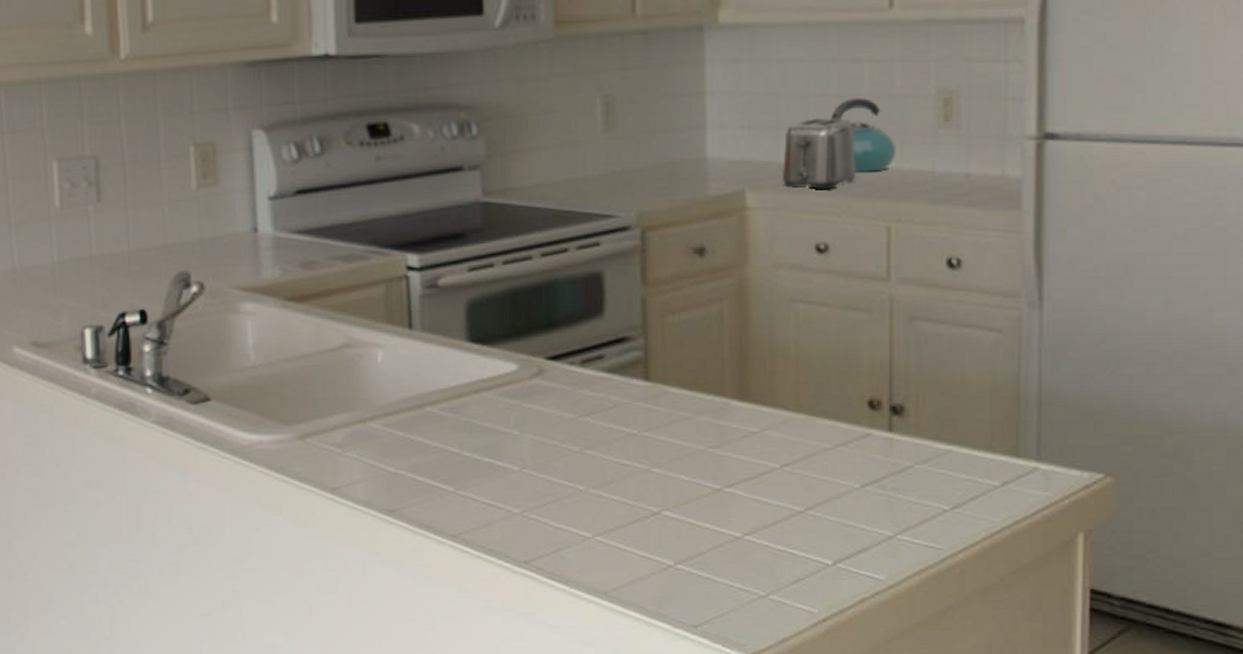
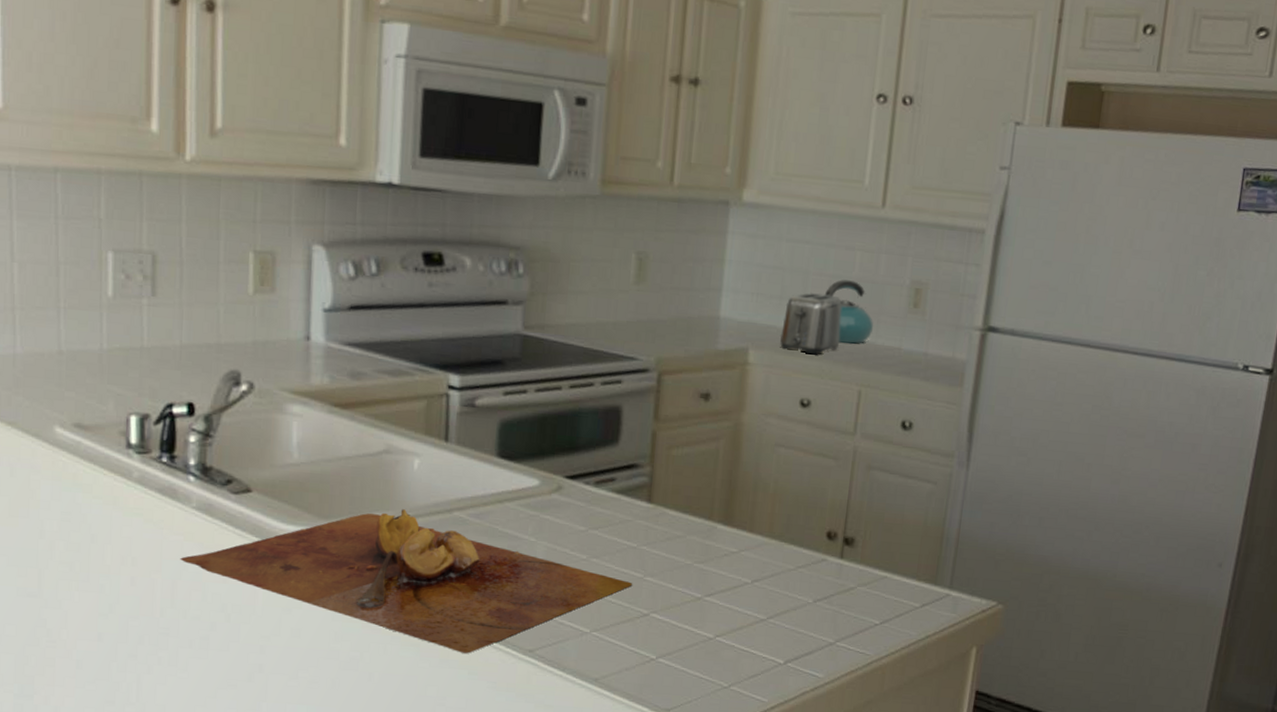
cutting board: none [143,408,638,568] -> present [180,509,633,654]

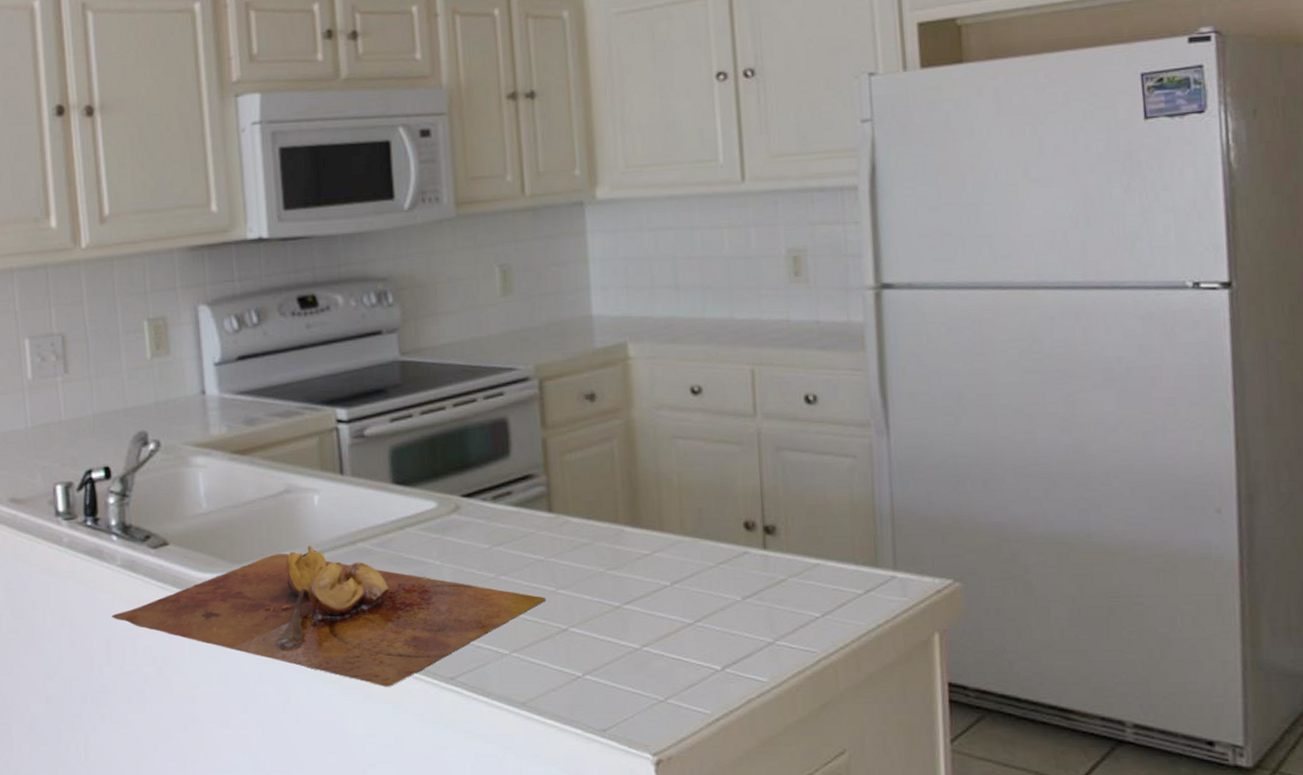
toaster: present [780,292,842,355] -> none [658,277,722,340]
kettle: present [824,279,874,344] -> none [696,259,756,323]

